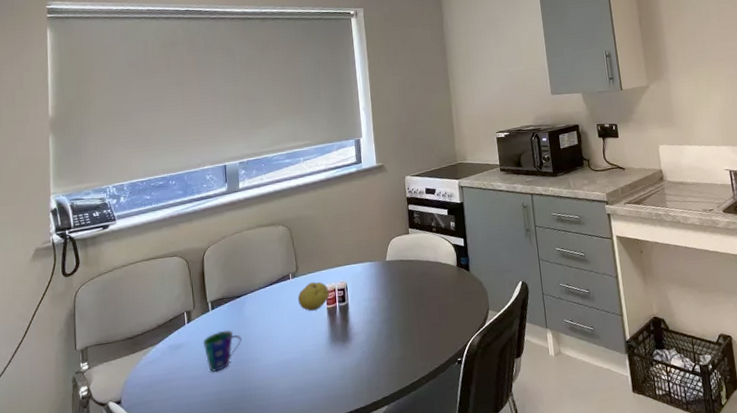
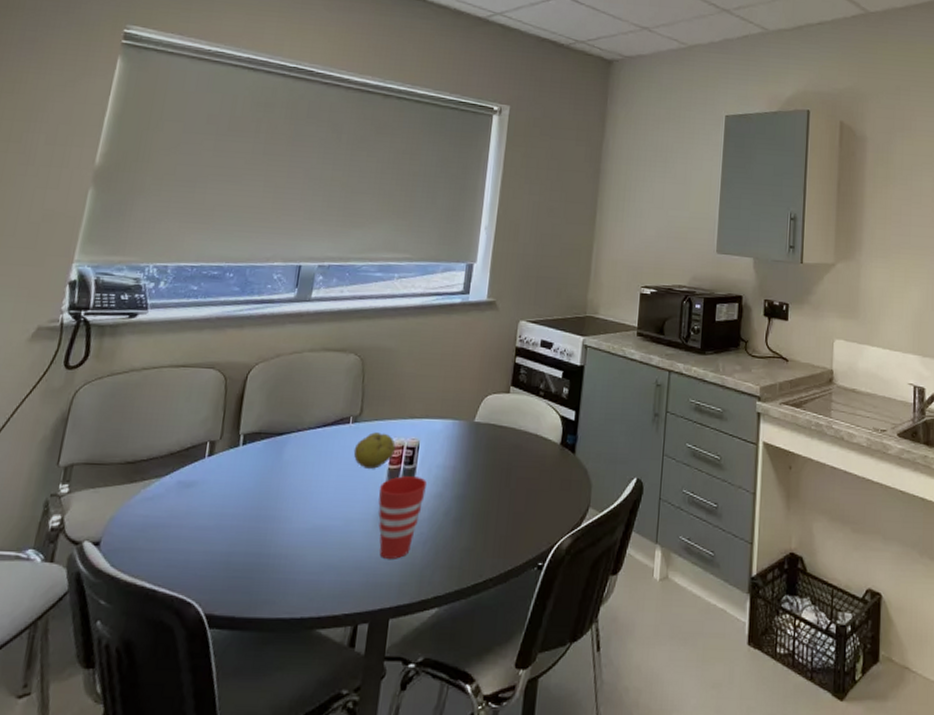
cup: present [203,329,242,373] -> none [221,473,273,527]
cup: none [323,310,360,376] -> present [378,476,427,559]

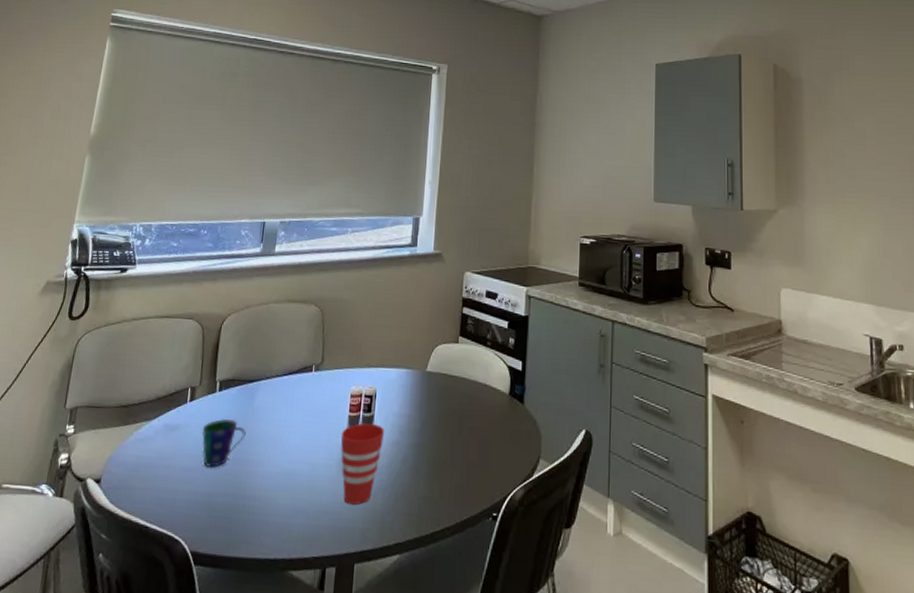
cup: none [221,473,273,527] -> present [201,418,246,469]
fruit: present [353,432,396,469] -> none [316,380,355,416]

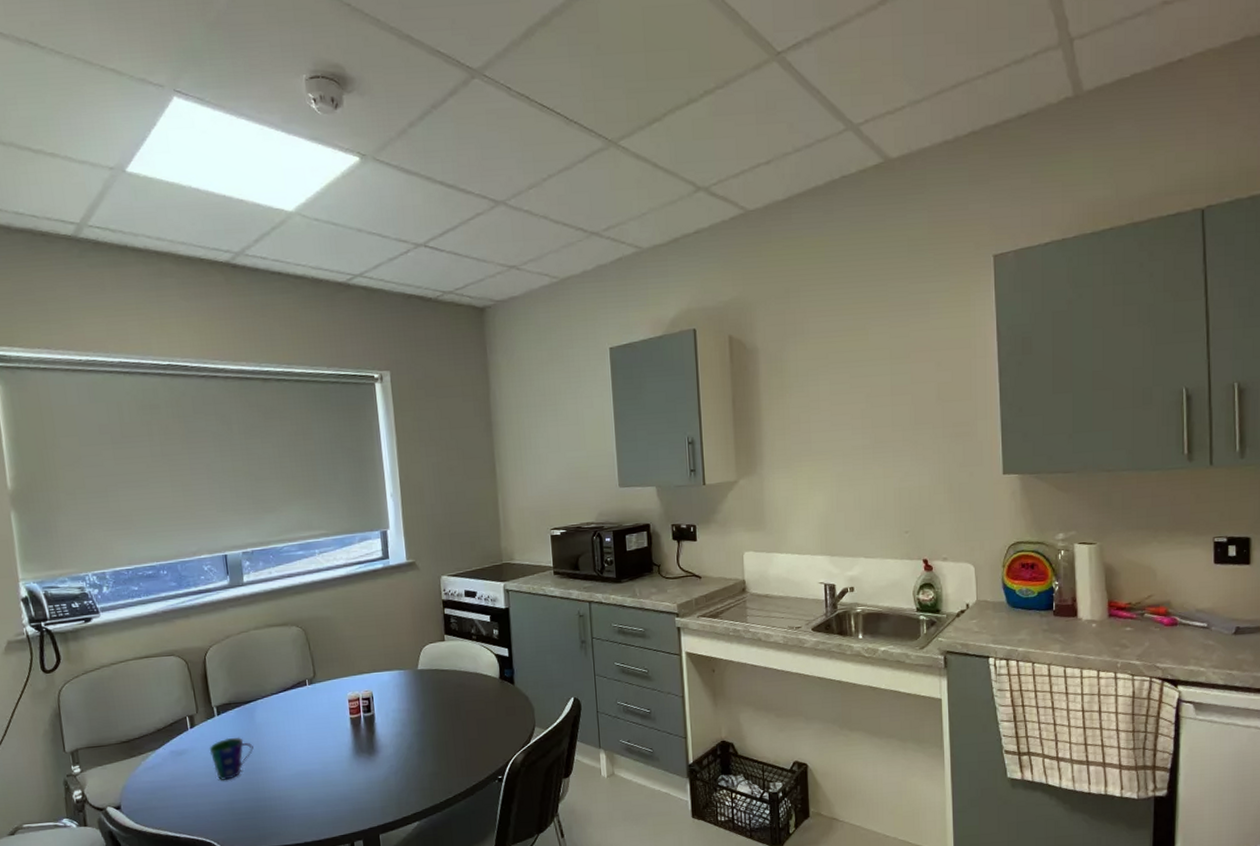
cup: present [341,423,384,505] -> none [346,721,388,790]

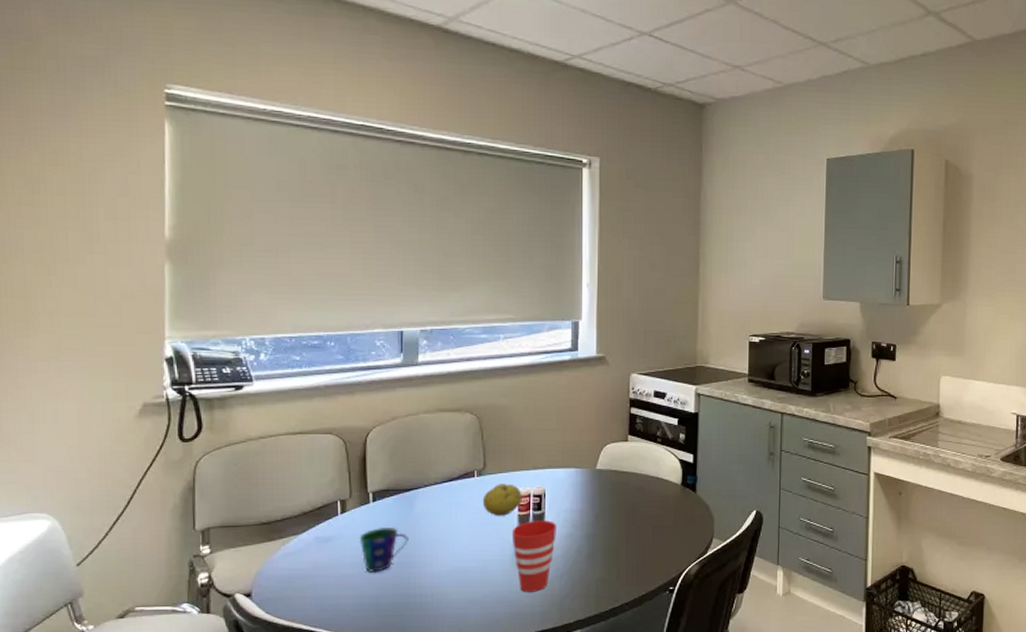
fruit: none [316,689,353,721] -> present [482,484,522,516]
cup: none [346,721,388,790] -> present [511,520,556,592]

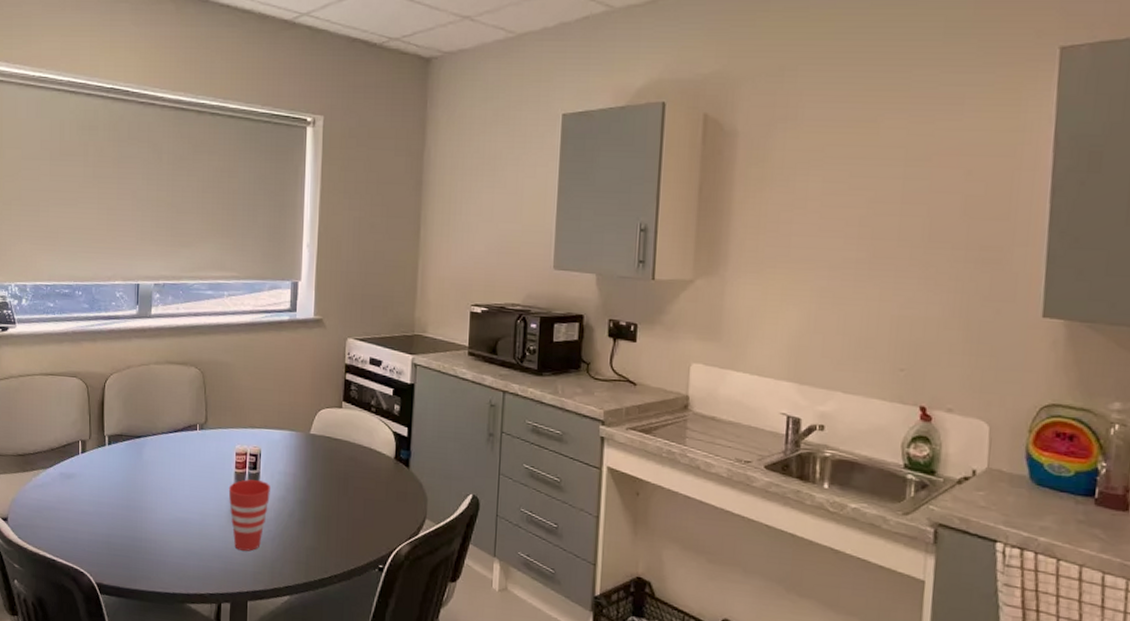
cup: present [359,526,409,574] -> none [95,469,137,513]
fruit: present [482,484,522,516] -> none [203,439,239,472]

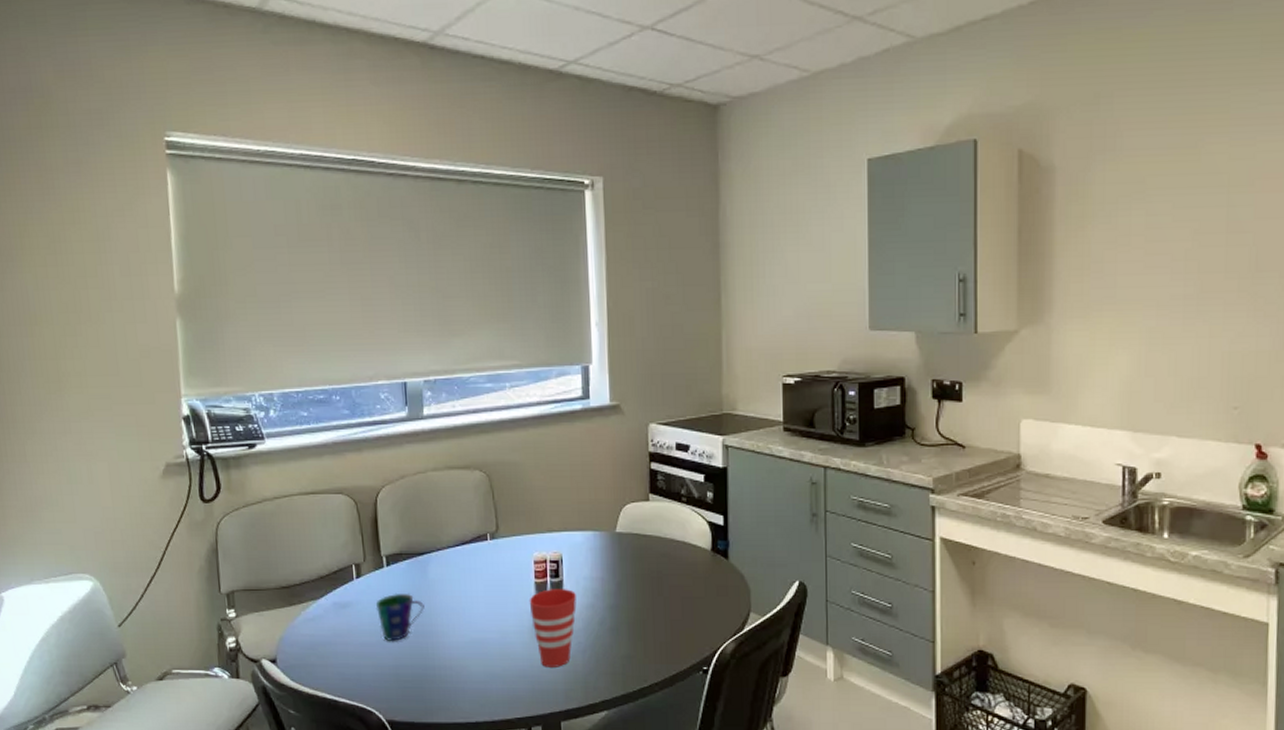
cup: none [95,469,137,513] -> present [375,593,424,642]

